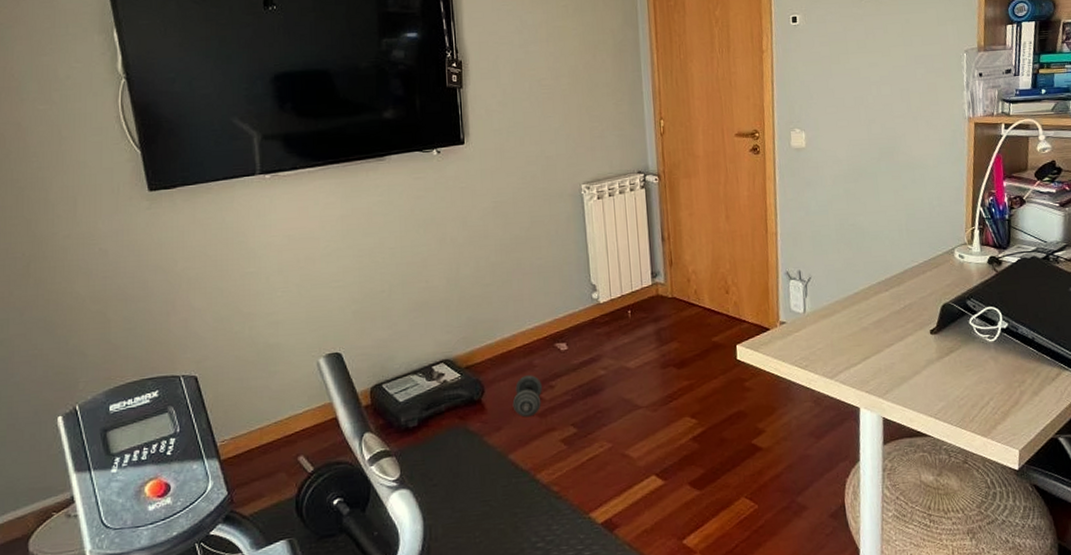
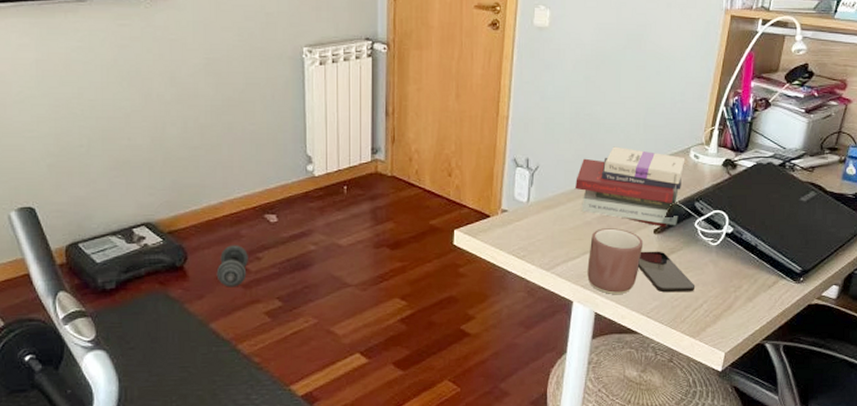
books: none [848,252,953,328] -> present [575,146,685,228]
mug: none [869,331,922,399] -> present [587,228,644,295]
smartphone: none [919,351,980,393] -> present [638,251,696,293]

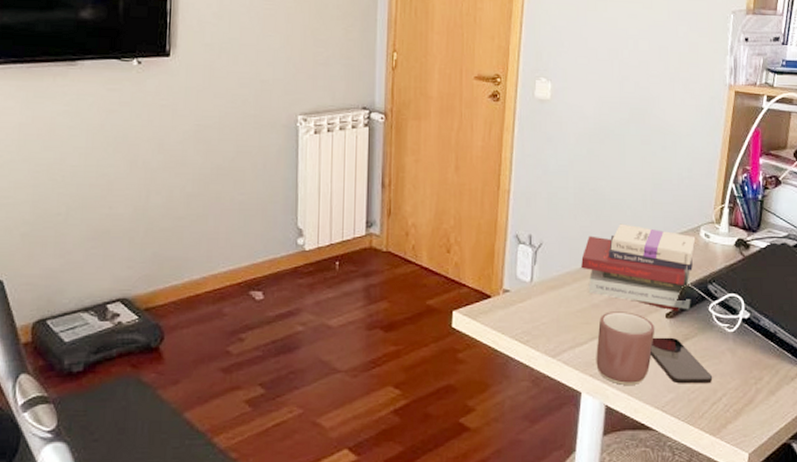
dumbbell: present [216,245,248,287] -> none [194,324,230,372]

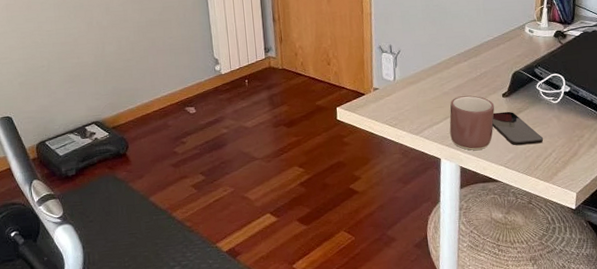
books: present [581,223,696,312] -> none [432,29,522,92]

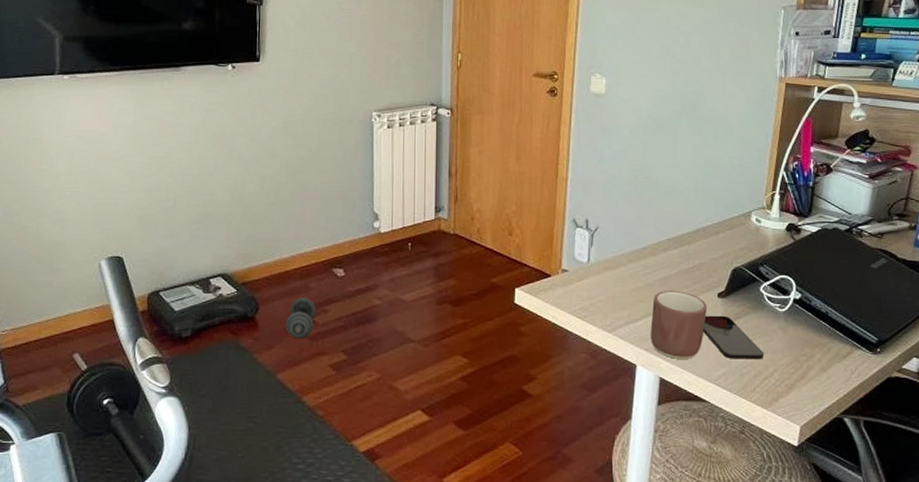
dumbbell: none [151,133,176,168] -> present [285,297,316,339]

